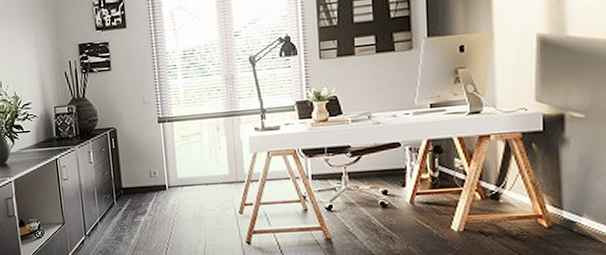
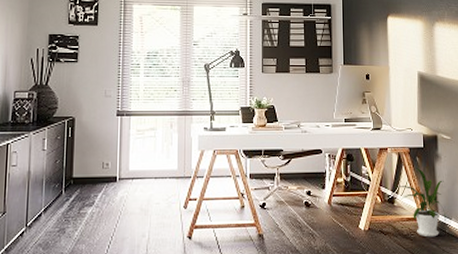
house plant: none [502,156,575,238] -> present [396,168,447,237]

